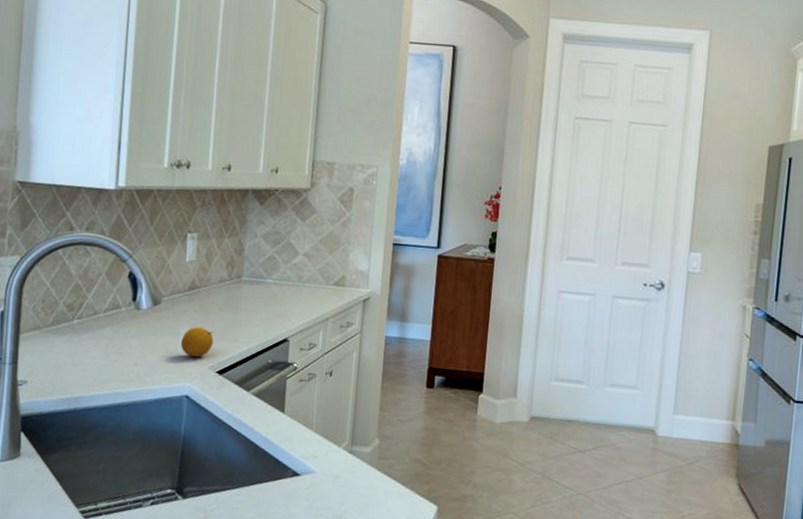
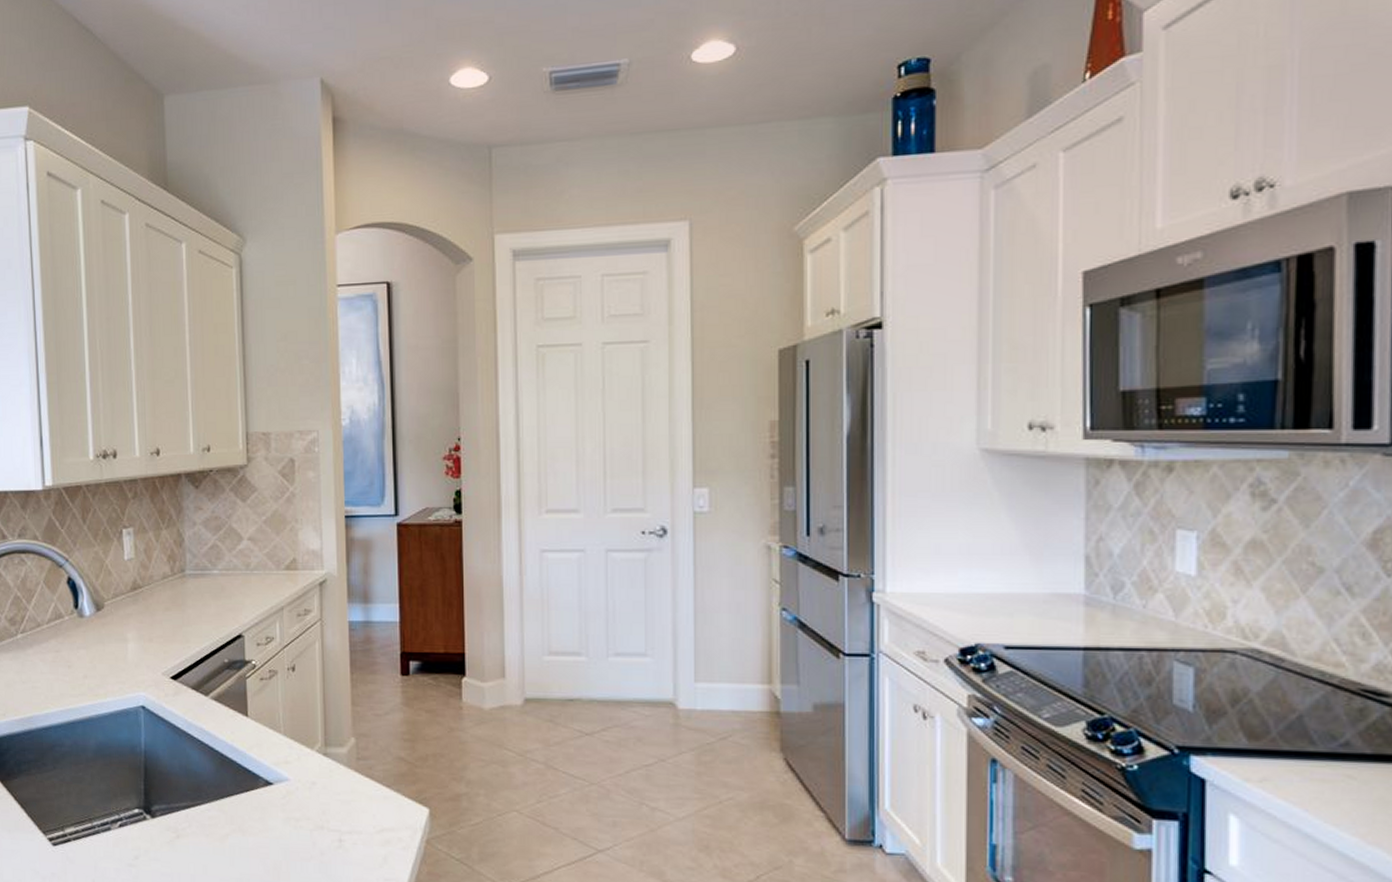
fruit: present [180,327,213,357] -> none [129,630,163,663]

